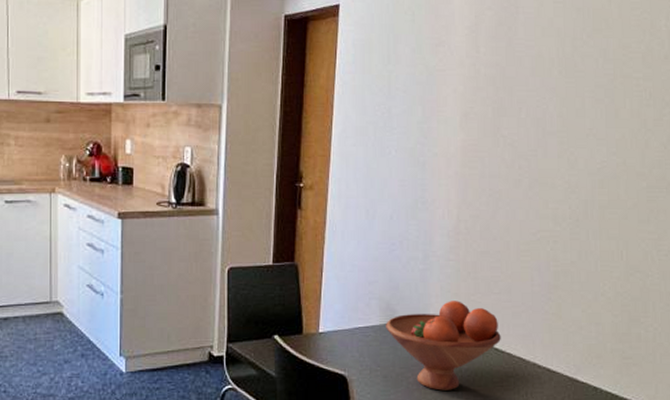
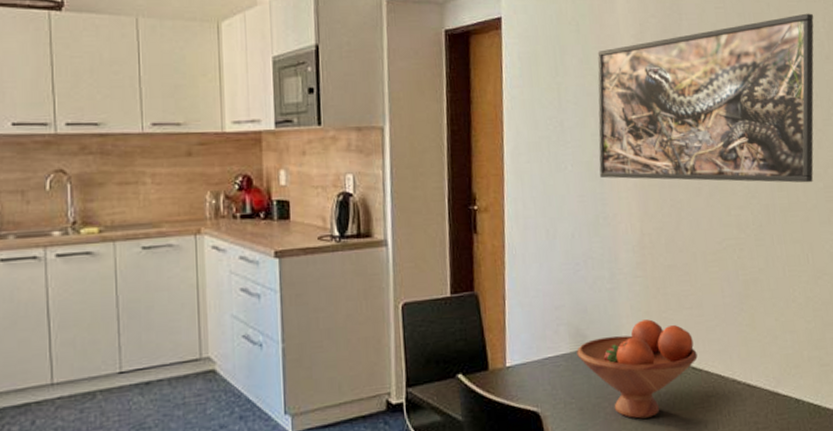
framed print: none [422,11,656,182] -> present [597,13,814,183]

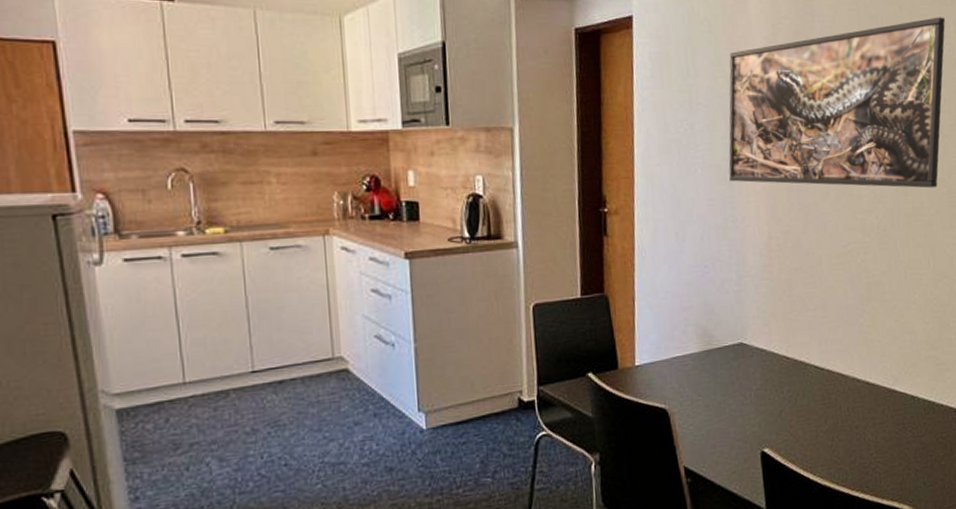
fruit bowl: present [577,319,698,419] -> none [704,320,820,415]

